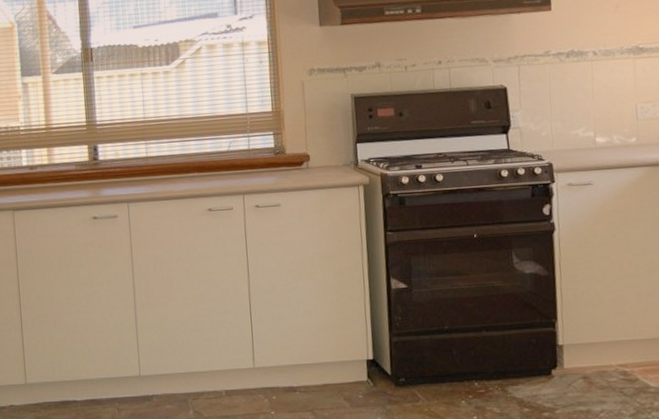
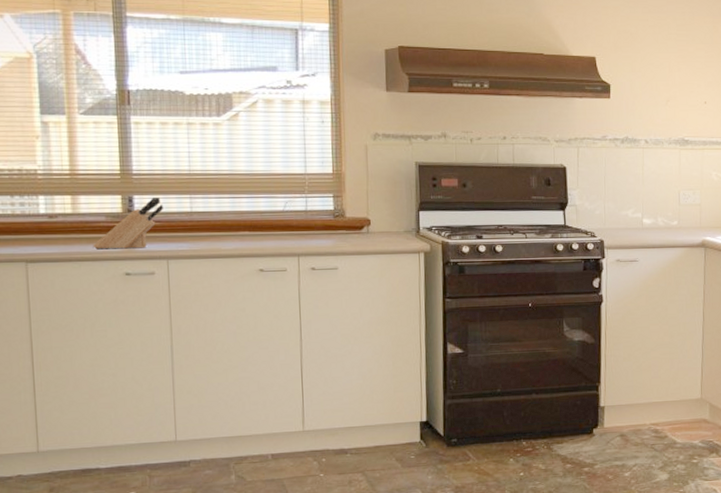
knife block: none [65,145,123,195] -> present [92,197,163,249]

